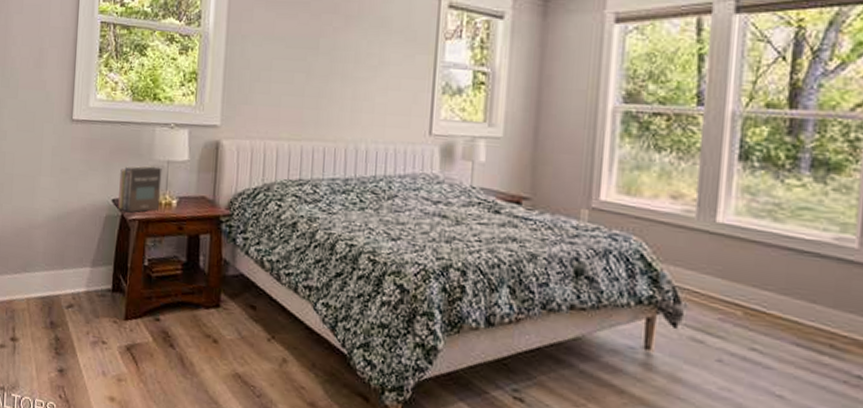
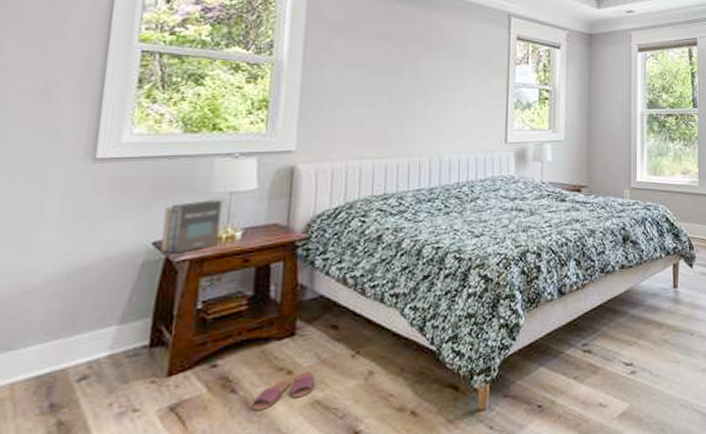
slippers: none [186,343,236,370] -> present [252,371,315,410]

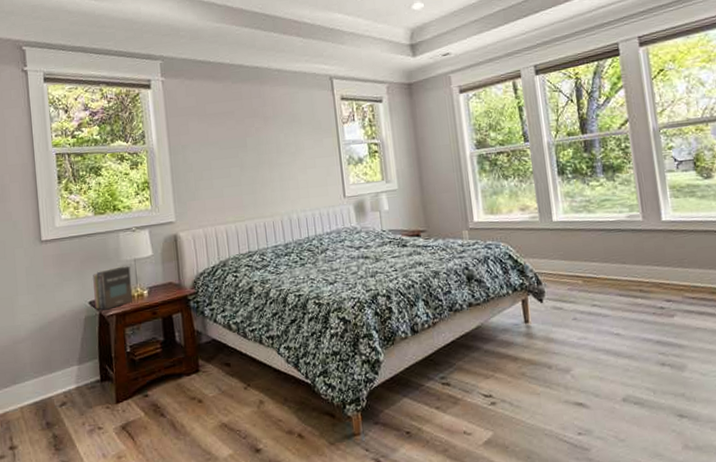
slippers: present [252,371,315,410] -> none [177,400,221,430]

